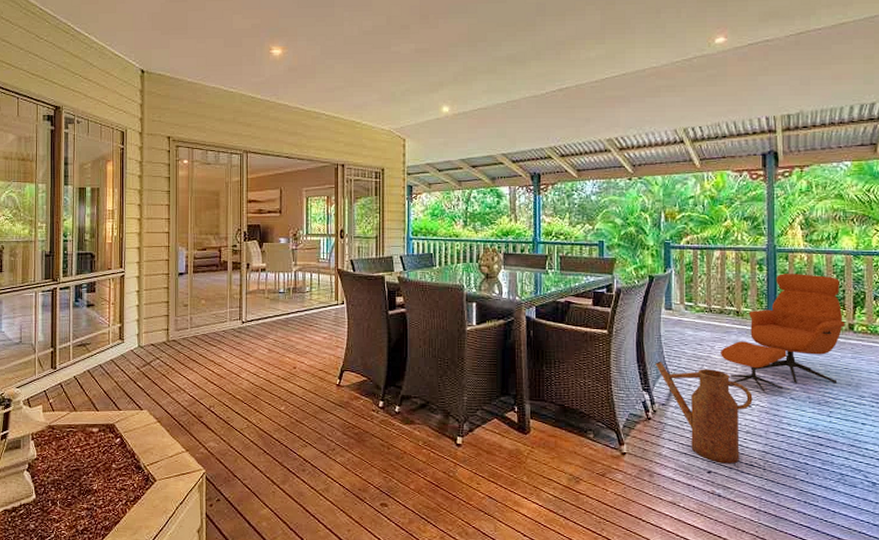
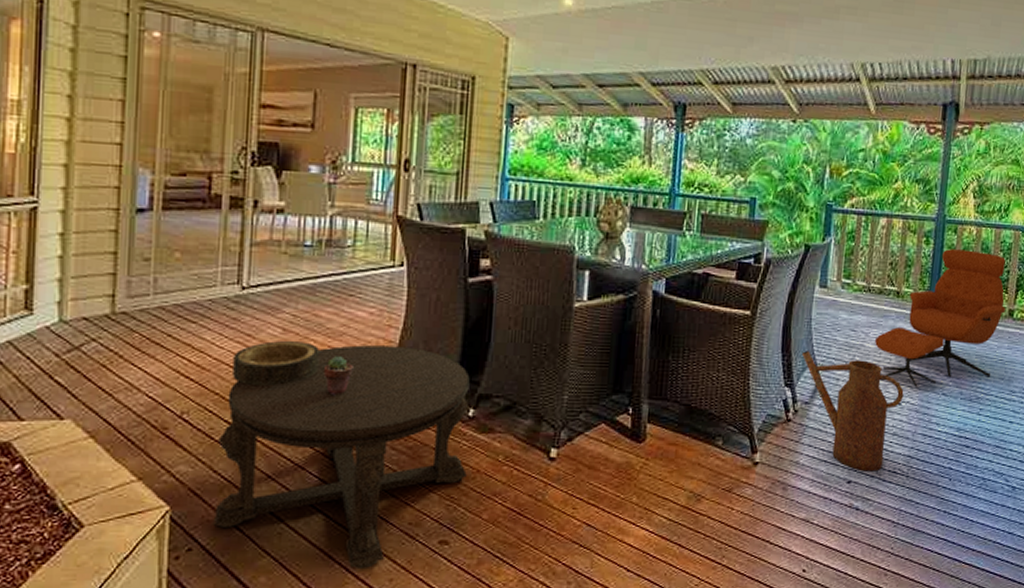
coffee table: none [233,360,397,522] -> present [214,345,470,570]
wooden bowl: none [239,358,293,389] -> present [232,341,320,387]
potted succulent: none [295,368,315,396] -> present [323,356,353,396]

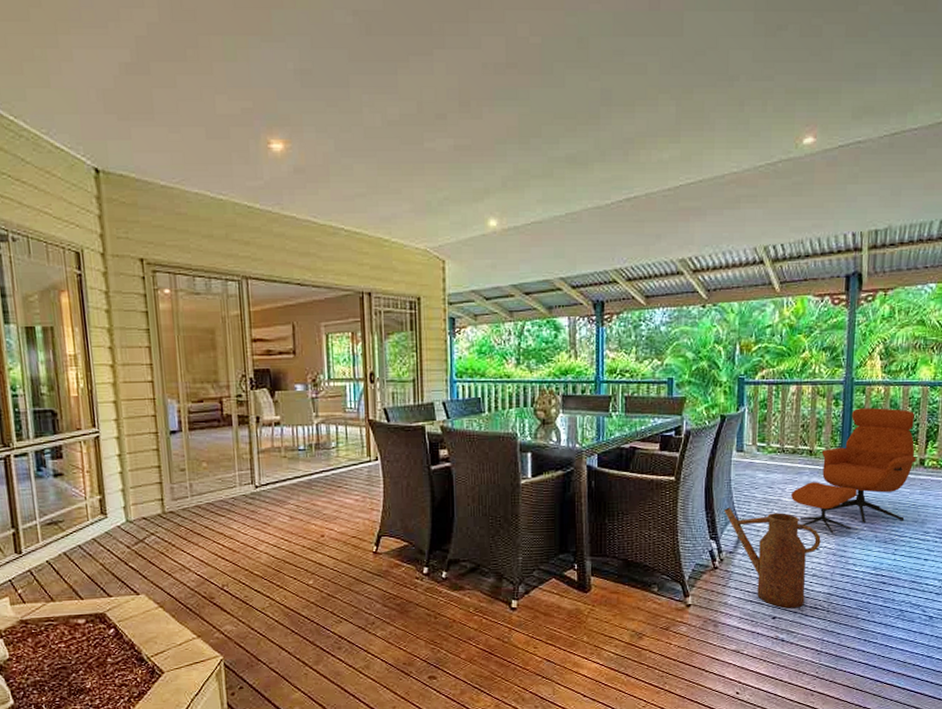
coffee table: present [214,345,470,570] -> none [252,525,445,700]
wooden bowl: present [232,341,320,387] -> none [255,526,321,563]
potted succulent: present [323,356,353,396] -> none [324,536,348,567]

